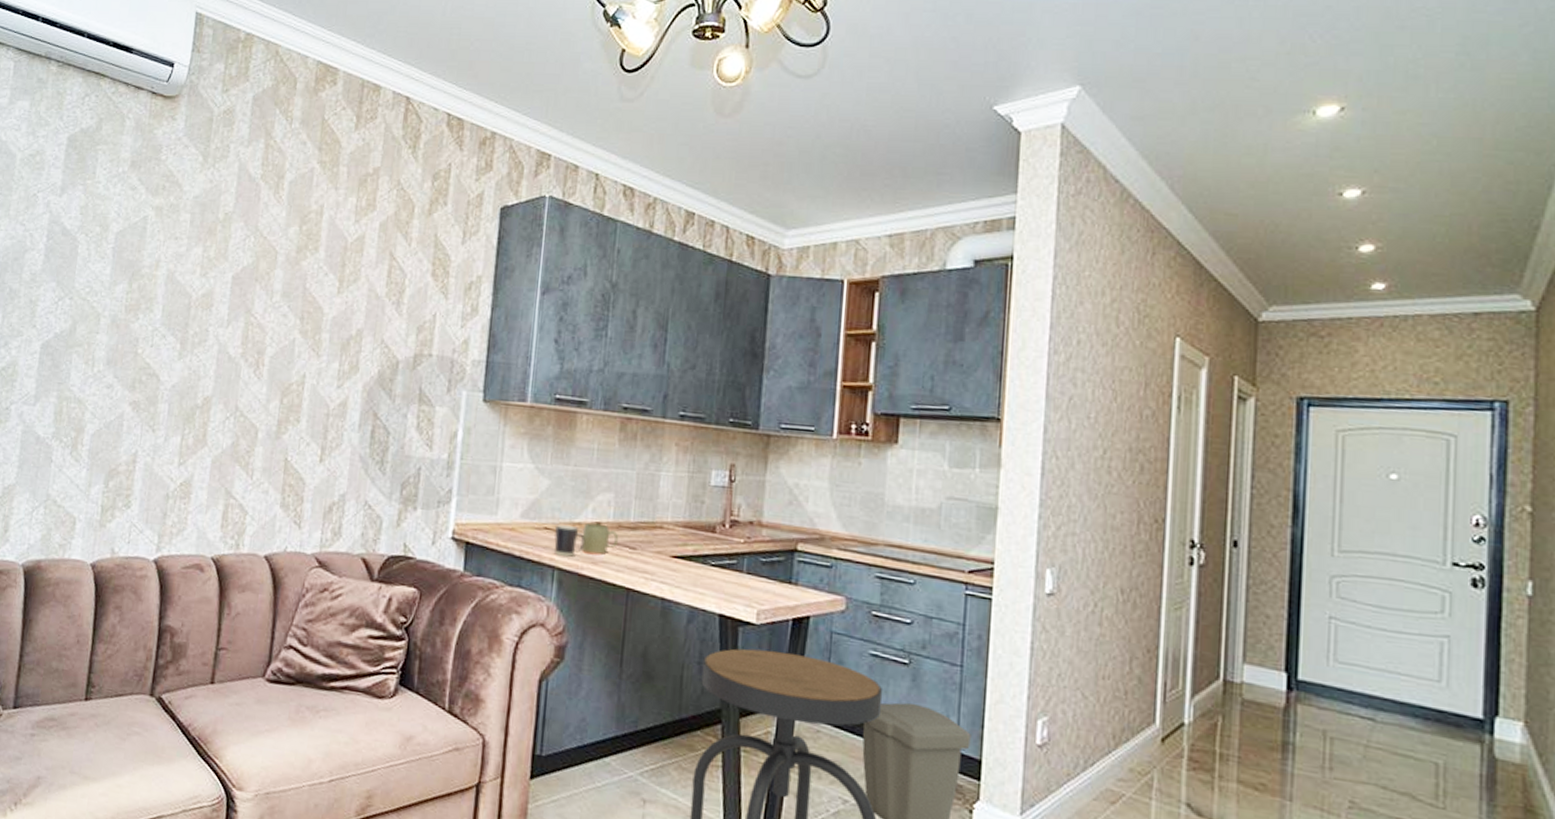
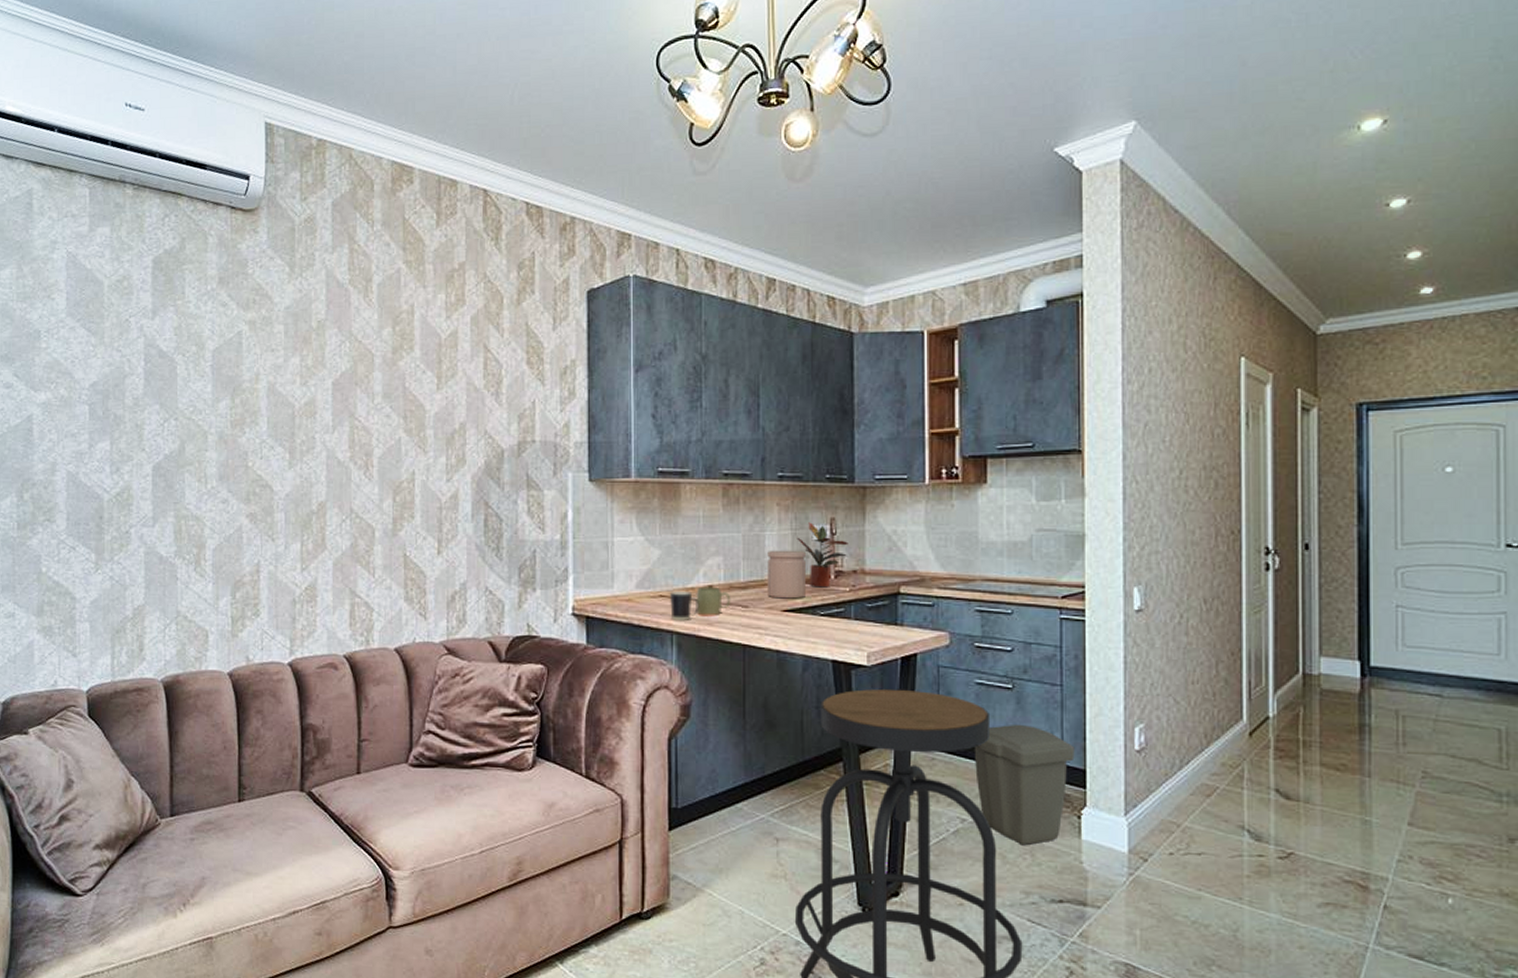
jar: none [657,491,703,546] -> present [767,550,807,599]
potted plant: none [693,466,747,537] -> present [797,522,848,588]

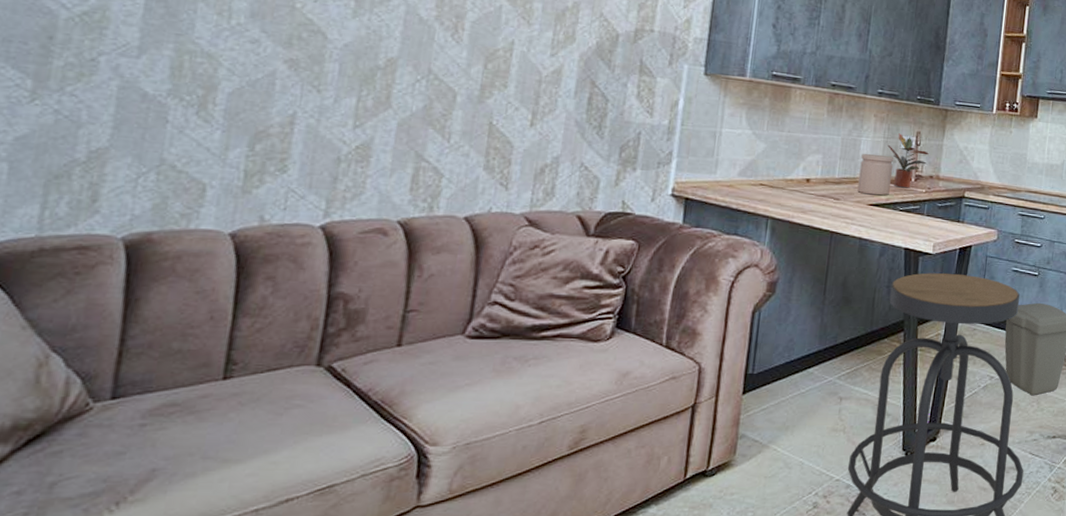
mug: present [669,592,699,620] -> none [768,181,796,208]
mug: present [696,586,731,616] -> none [793,179,826,206]

